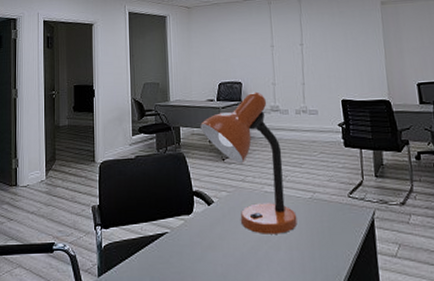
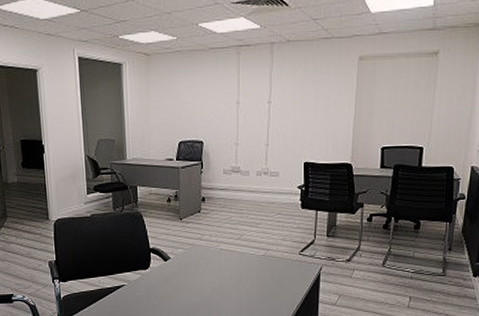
desk lamp: present [200,91,297,234] -> none [158,151,249,287]

